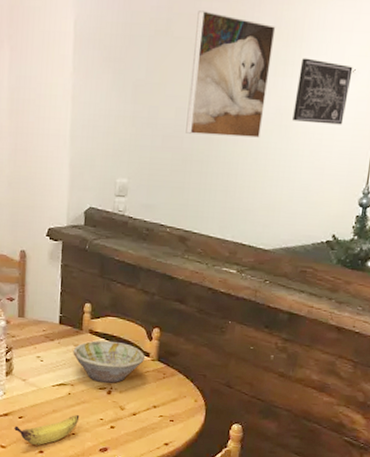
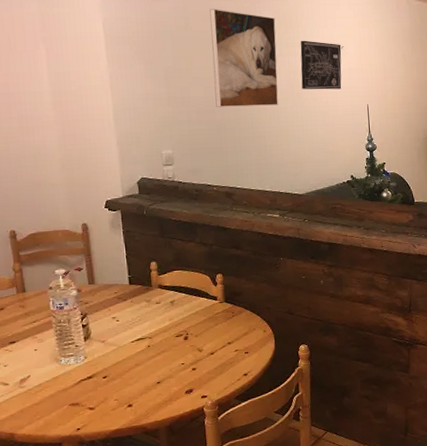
banana: present [14,415,80,445] -> none [100,364,162,401]
bowl: present [73,340,145,383] -> none [146,291,213,331]

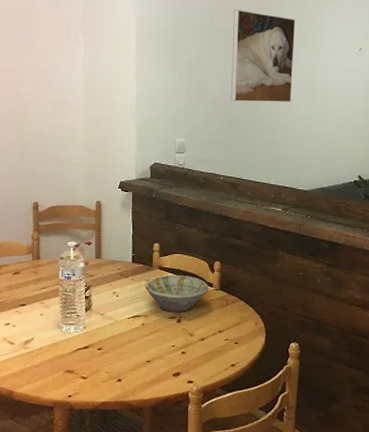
bowl: none [146,291,213,331] -> present [145,274,208,312]
wall art: present [300,40,342,90] -> none [316,41,359,90]

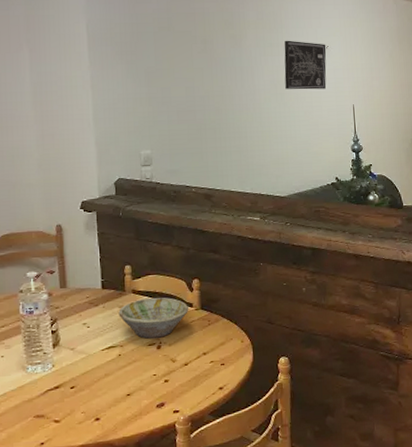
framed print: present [231,10,296,102] -> none [193,10,261,107]
wall art: none [316,41,359,90] -> present [284,40,327,90]

